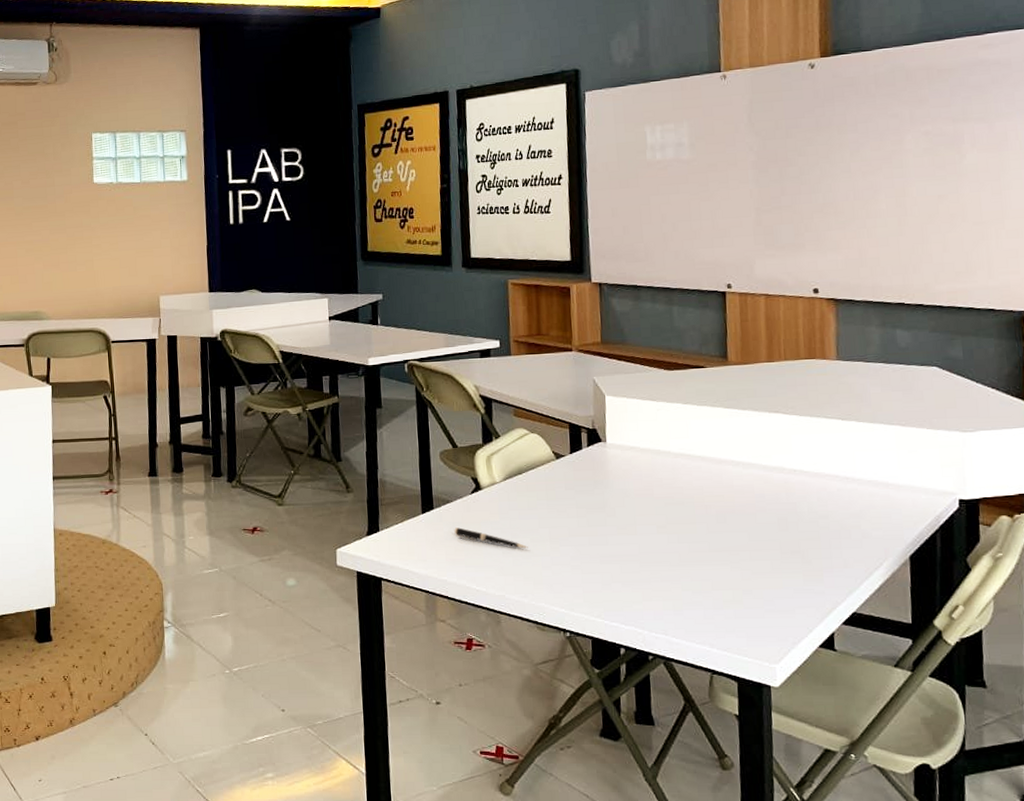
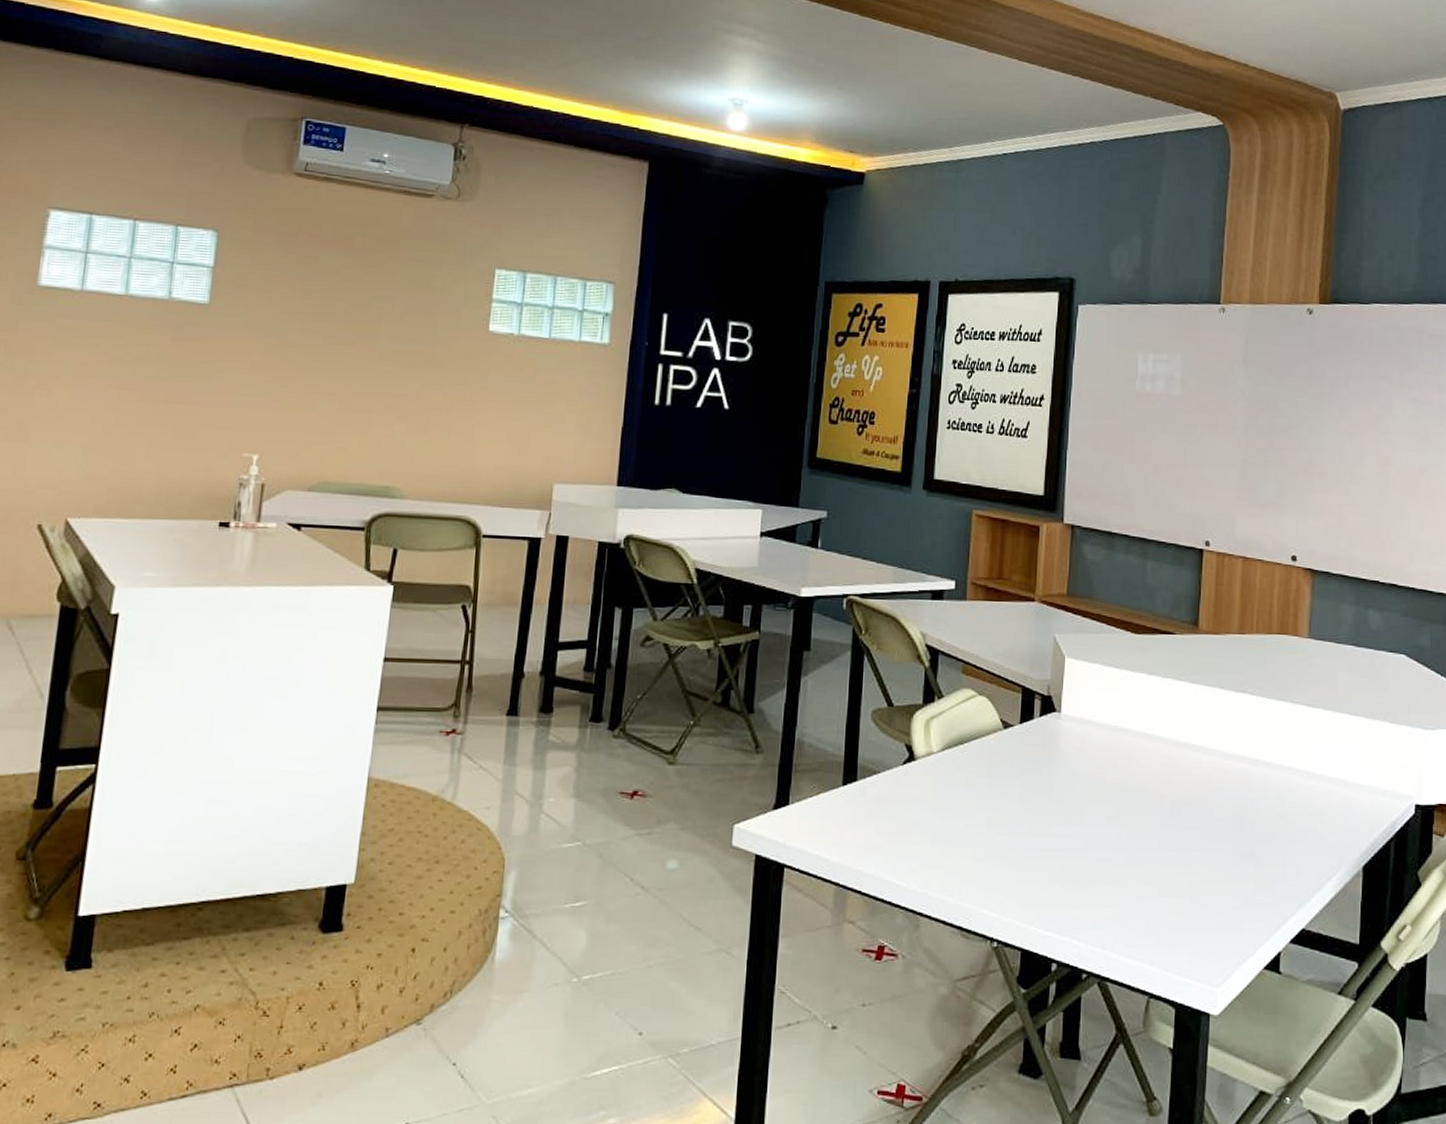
pen: present [454,527,528,549] -> none [878,805,961,836]

